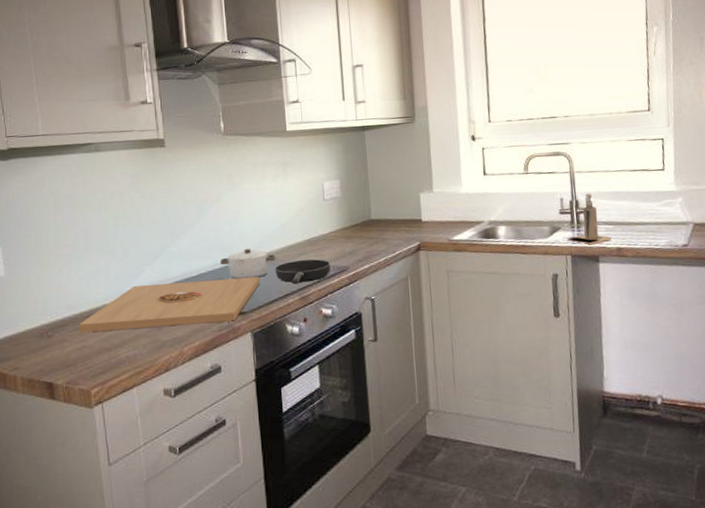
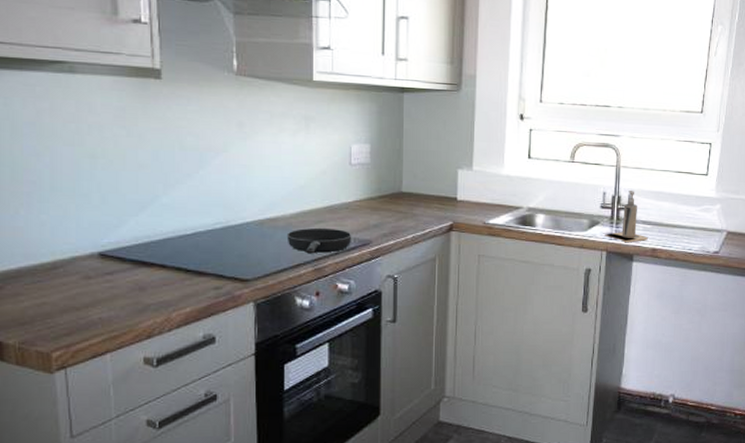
platter: present [79,276,261,333] -> none [39,238,269,288]
cooking pot: present [219,248,276,279] -> none [221,208,289,243]

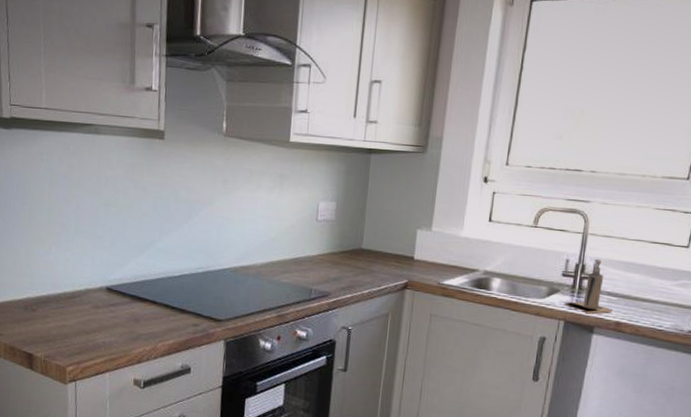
frying pan: present [287,227,352,254] -> none [256,277,313,301]

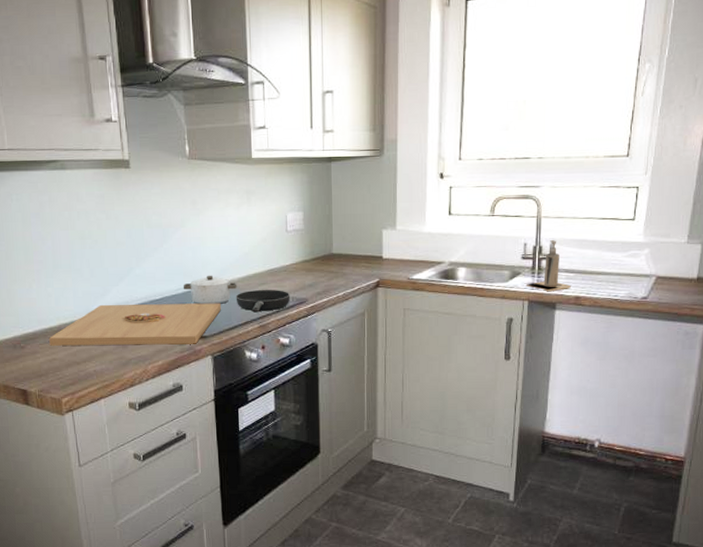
platter: none [61,275,241,327] -> present [49,303,222,346]
cooking pot: none [203,257,260,288] -> present [182,275,238,305]
frying pan: none [256,277,313,301] -> present [235,289,291,313]

